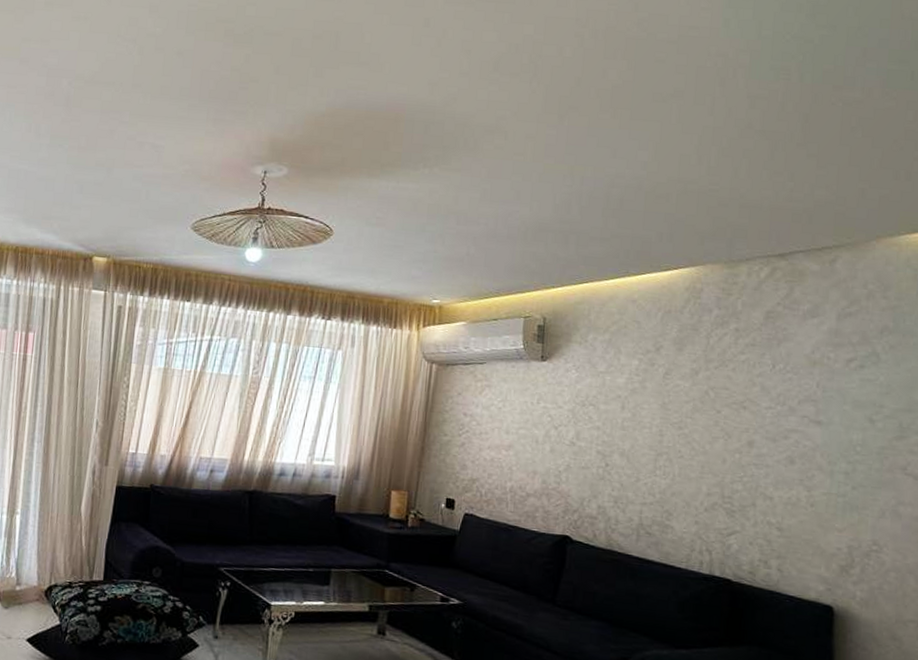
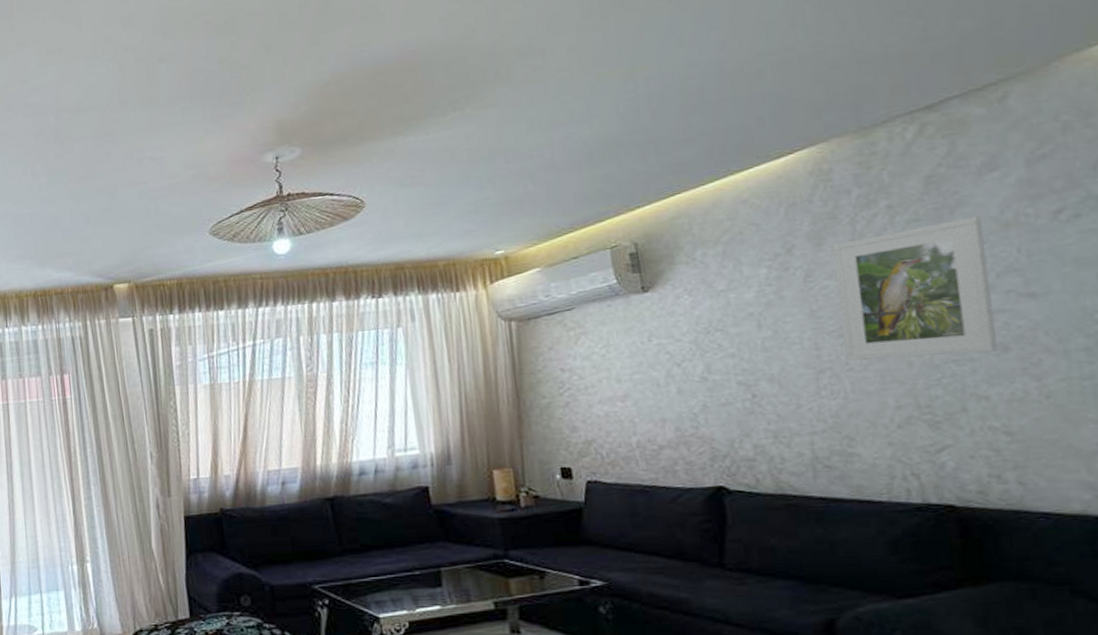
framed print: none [679,350,798,462] -> present [832,216,998,361]

